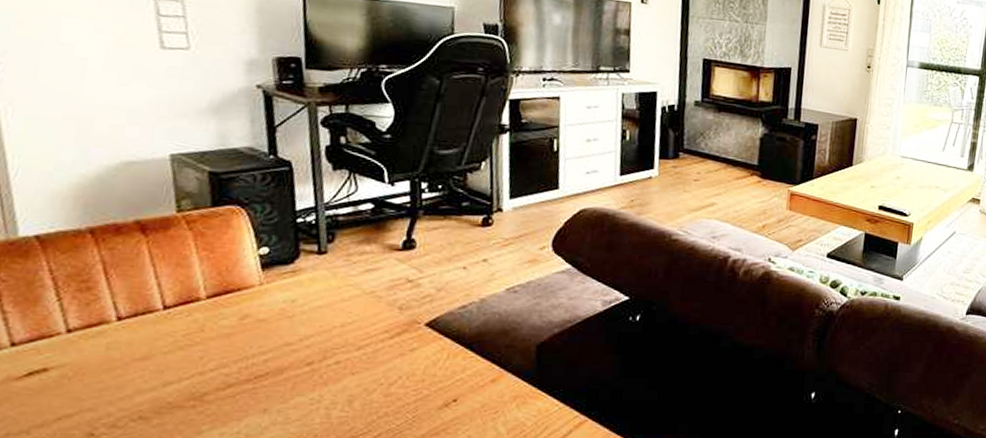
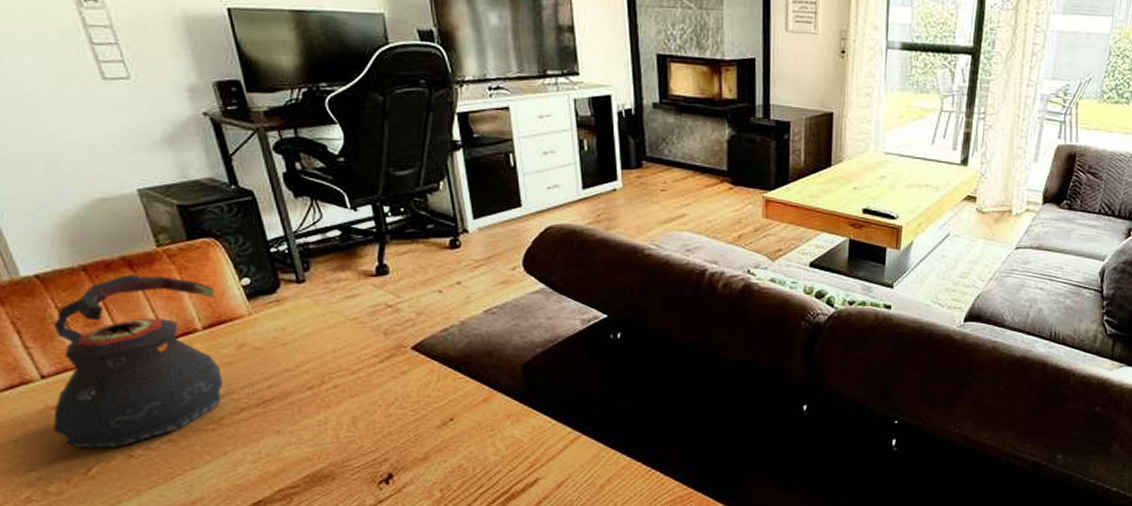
teapot: none [8,239,229,425] -> present [53,274,222,449]

